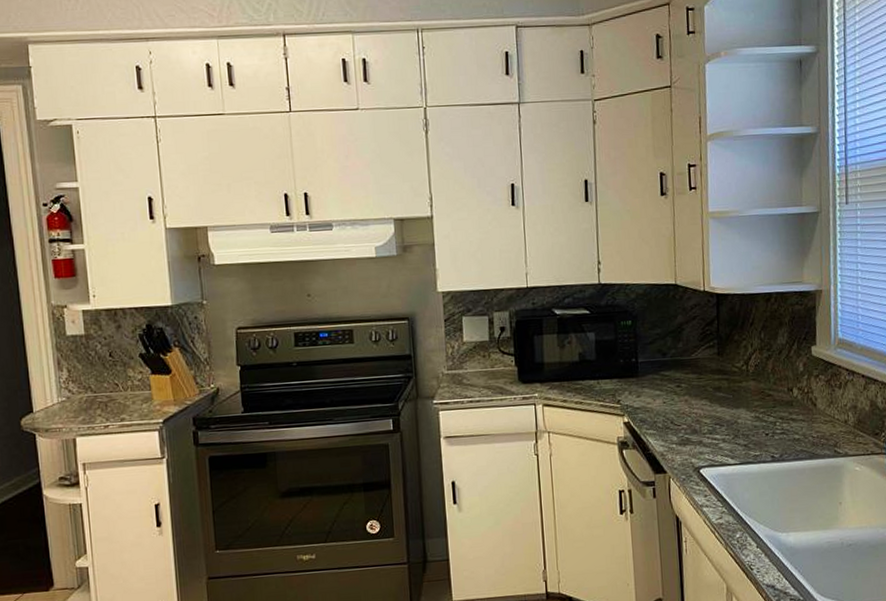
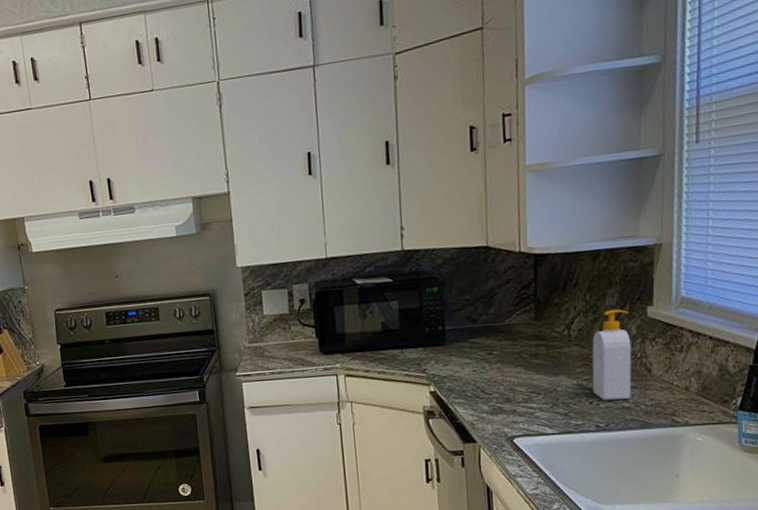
soap bottle: none [767,347,801,432] -> present [592,309,632,400]

